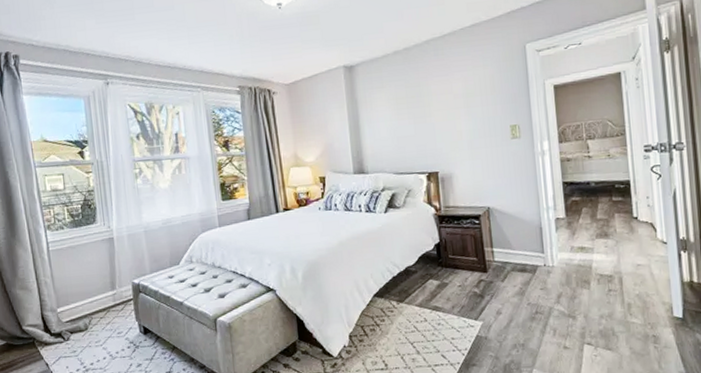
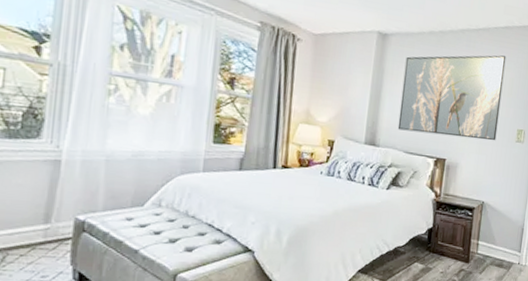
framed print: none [375,54,488,154] -> present [397,55,507,141]

